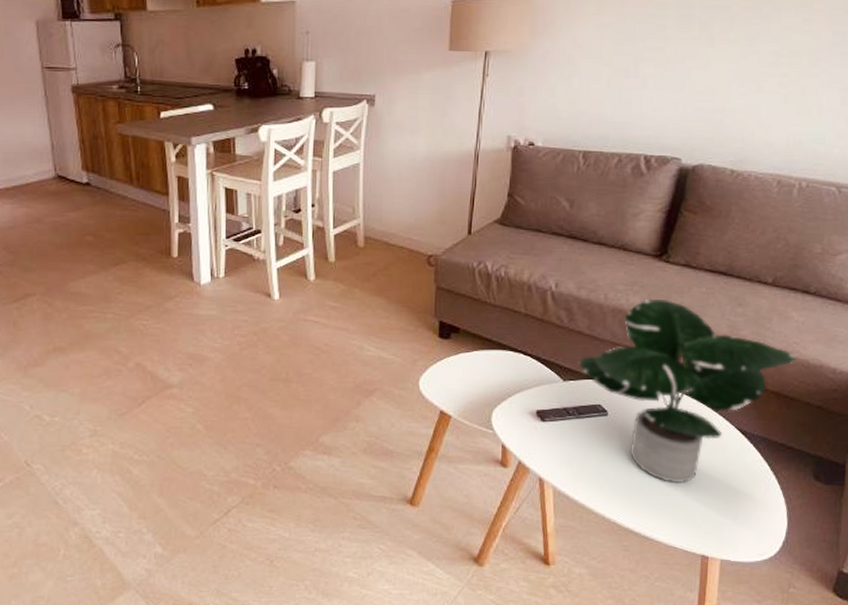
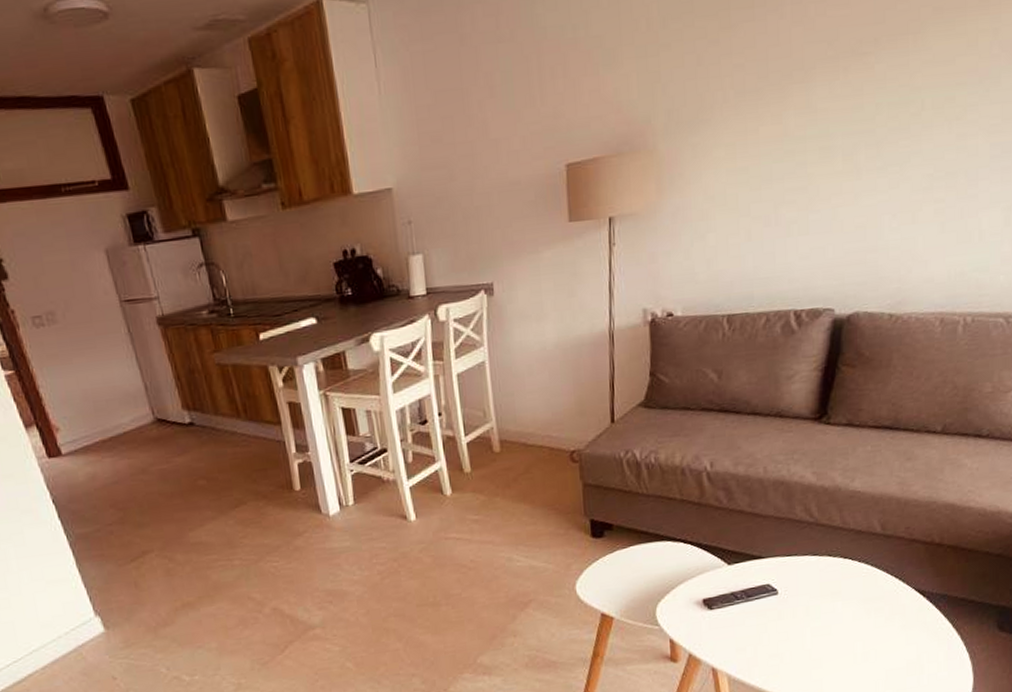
potted plant: present [578,299,795,484] -> none [742,464,971,654]

